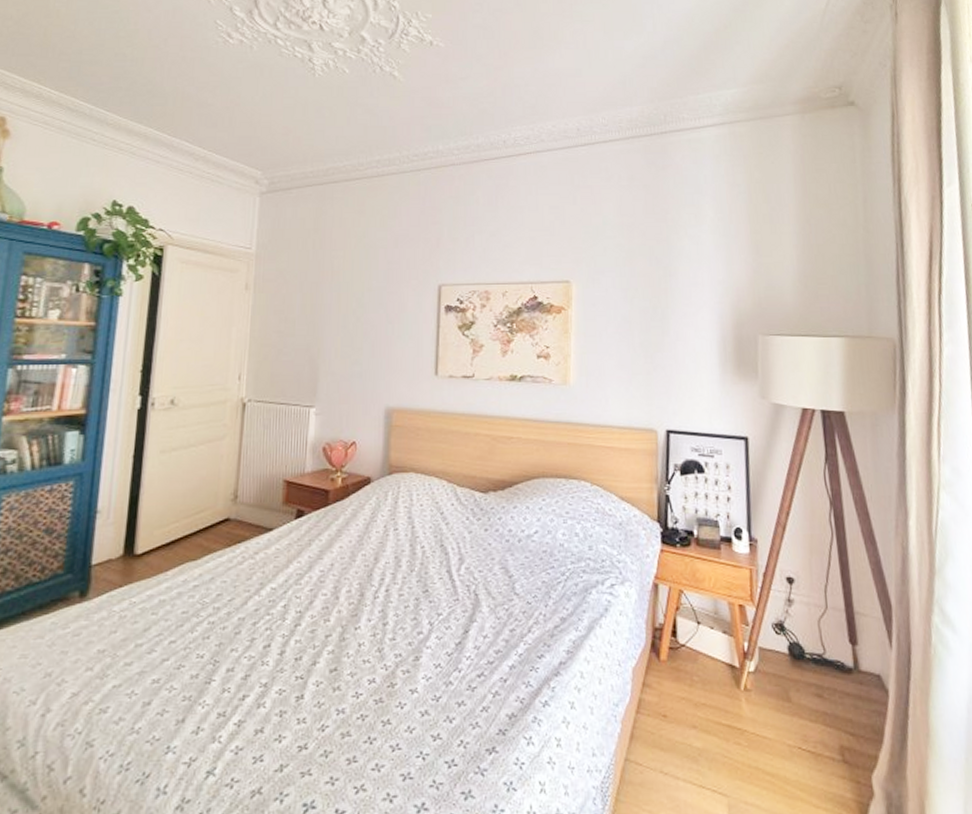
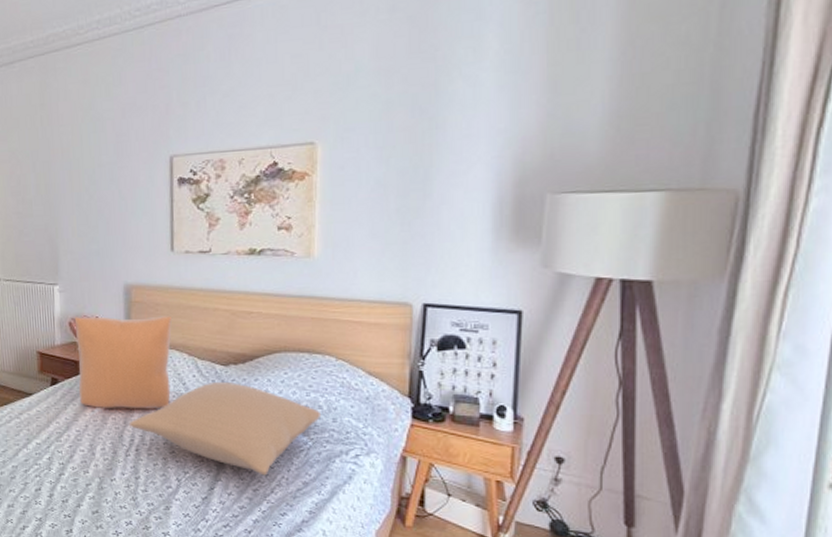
pillow: none [326,441,433,543] -> present [74,316,173,408]
pillow: none [379,509,578,613] -> present [128,381,322,476]

